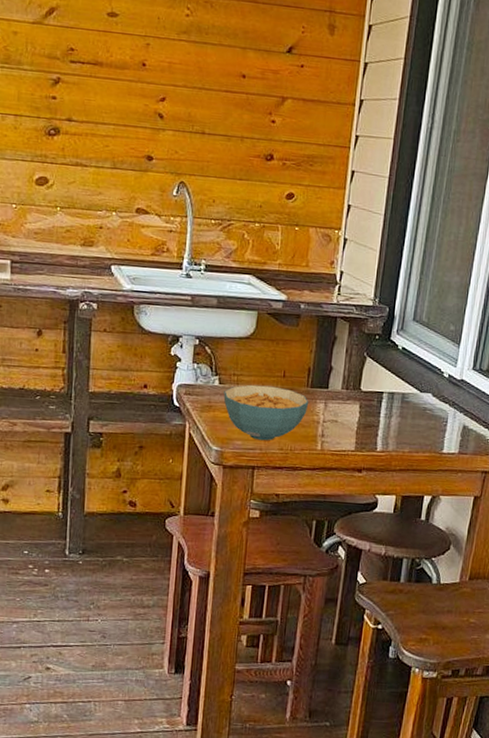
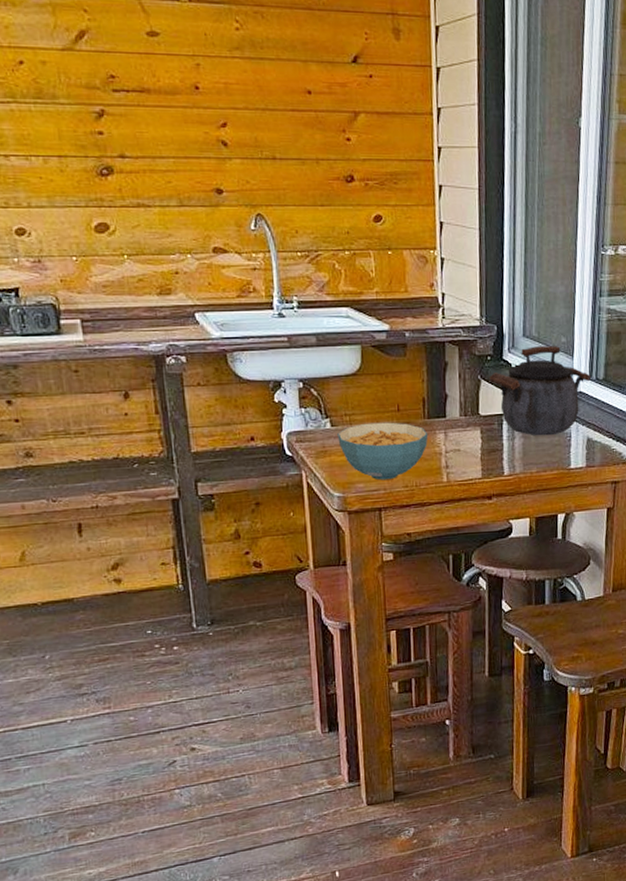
kettle: none [374,331,474,419] -> present [489,346,591,436]

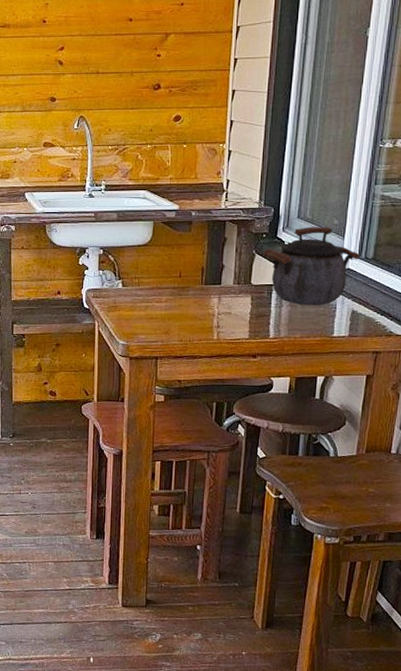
cereal bowl: present [337,422,428,480] -> none [127,285,204,334]

